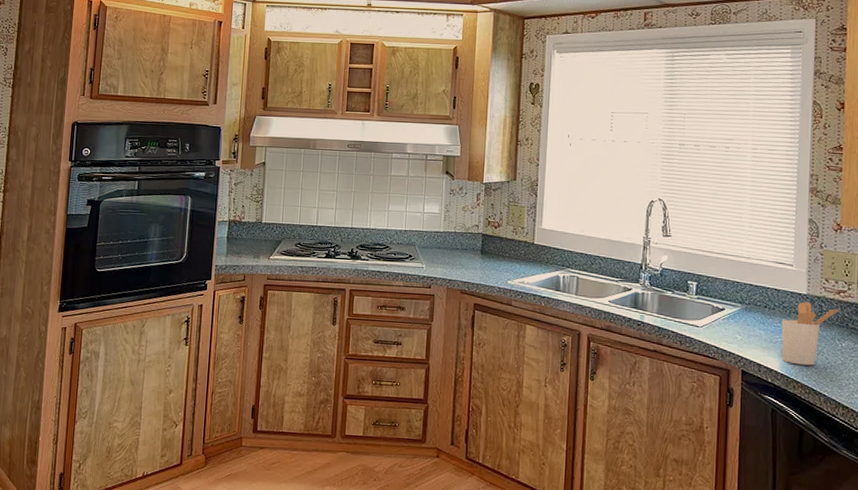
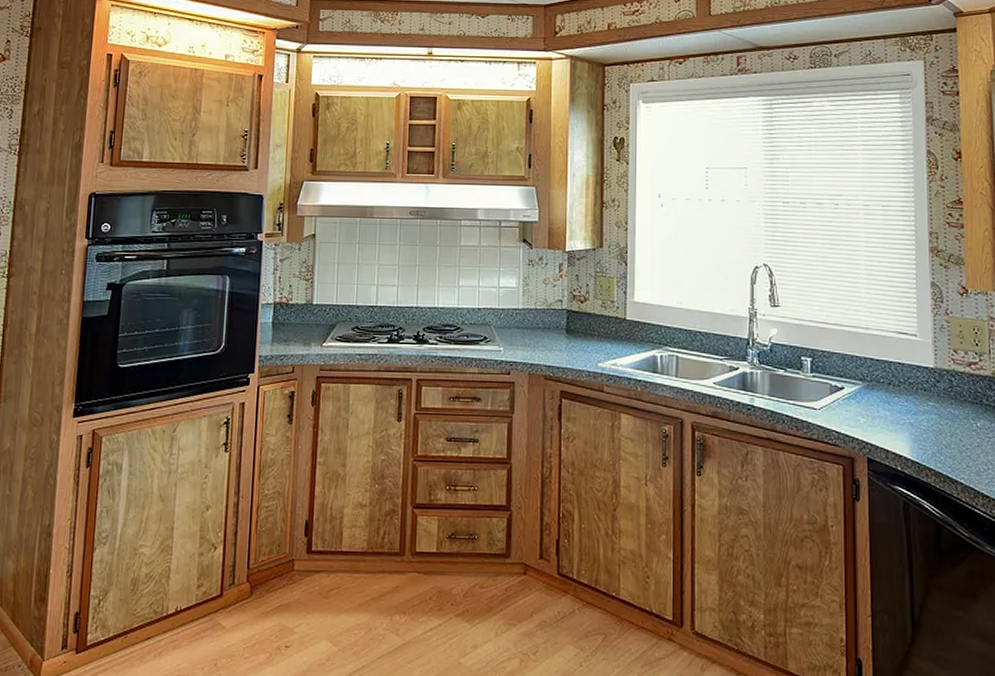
utensil holder: present [781,302,840,366] -> none [908,376,972,450]

